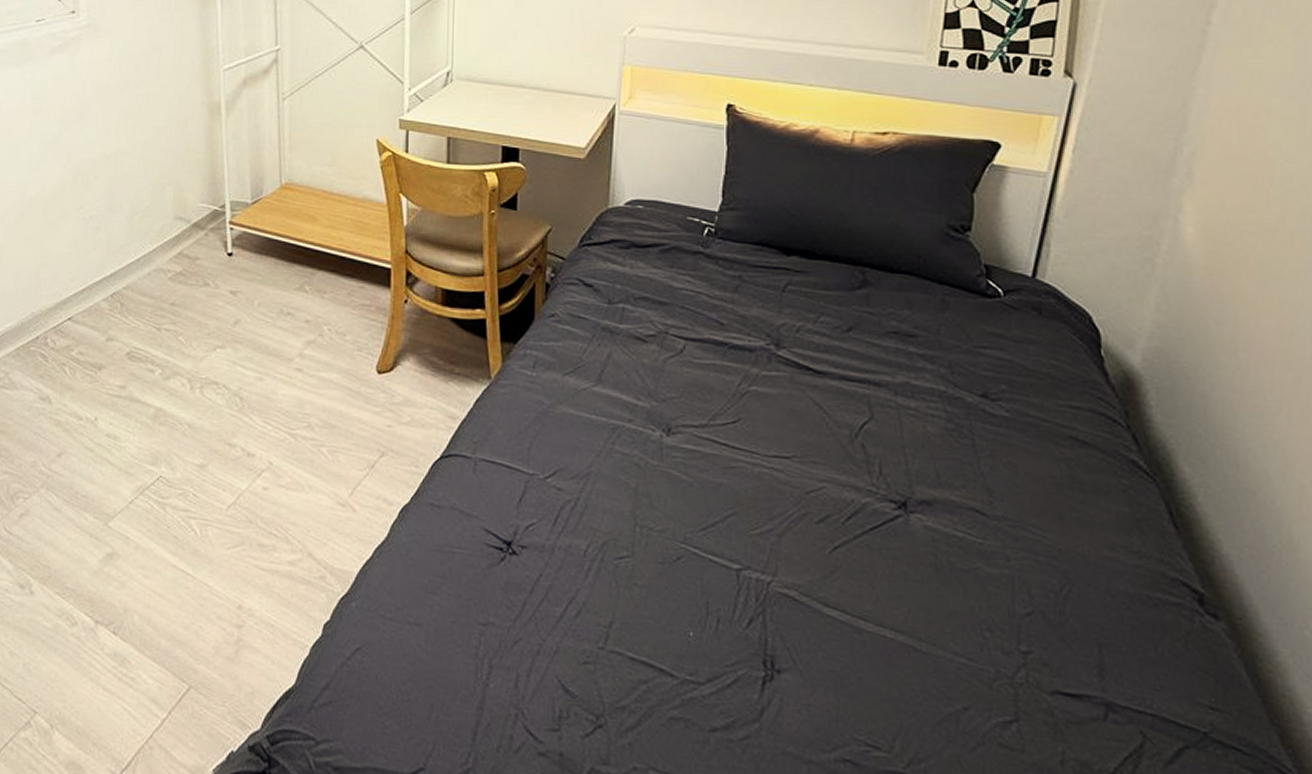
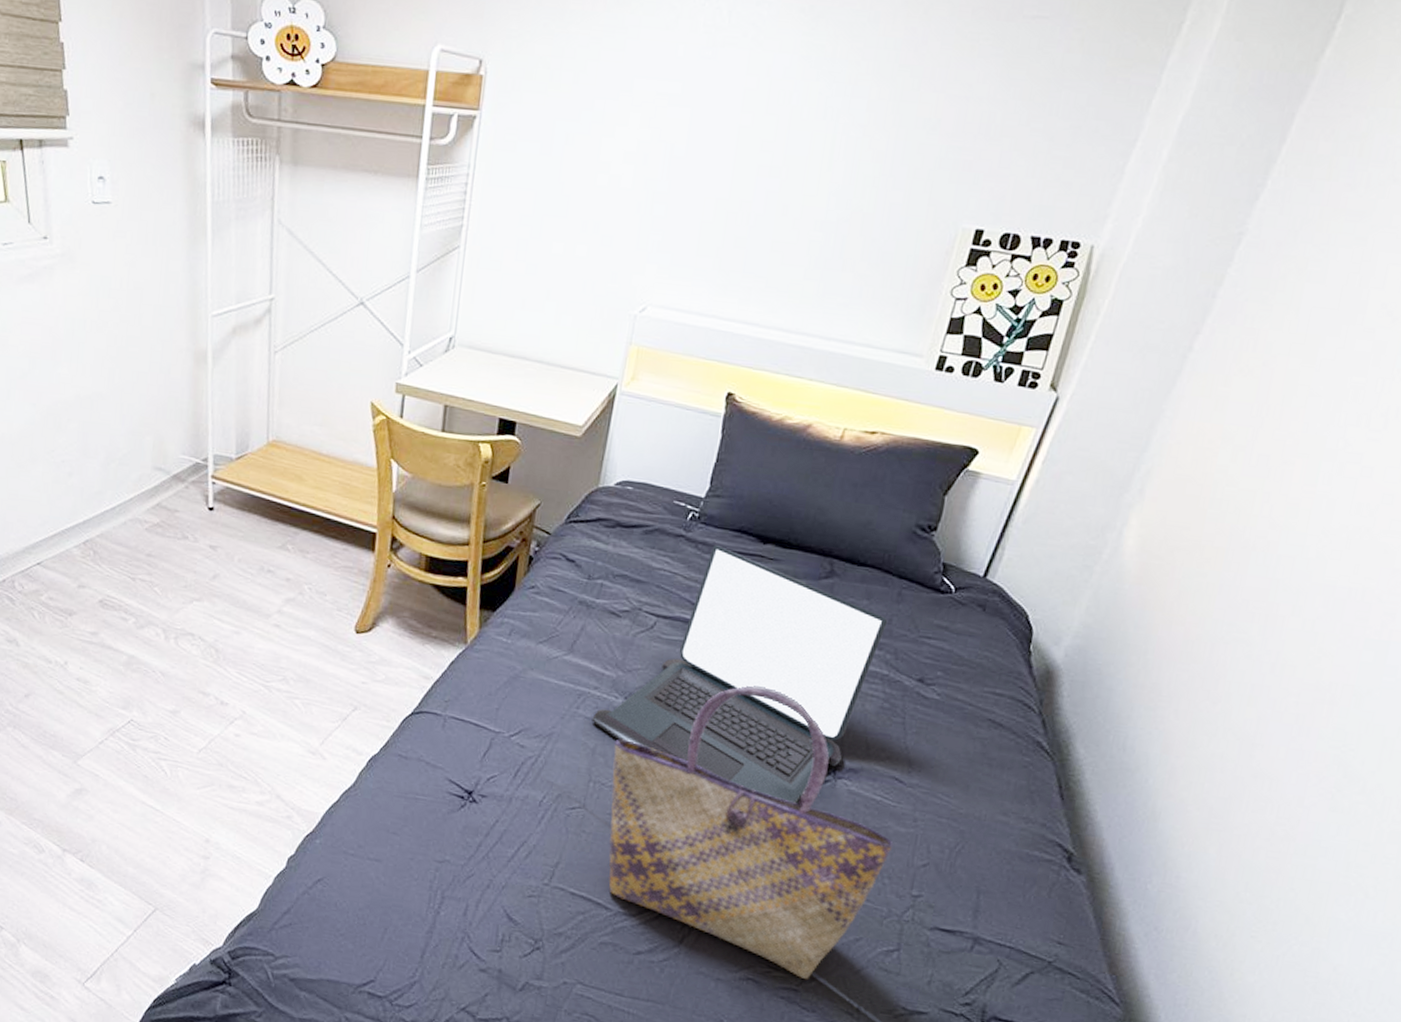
laptop: none [630,259,935,545] -> present [591,544,888,804]
tote bag: none [657,410,988,761] -> present [608,685,894,980]

